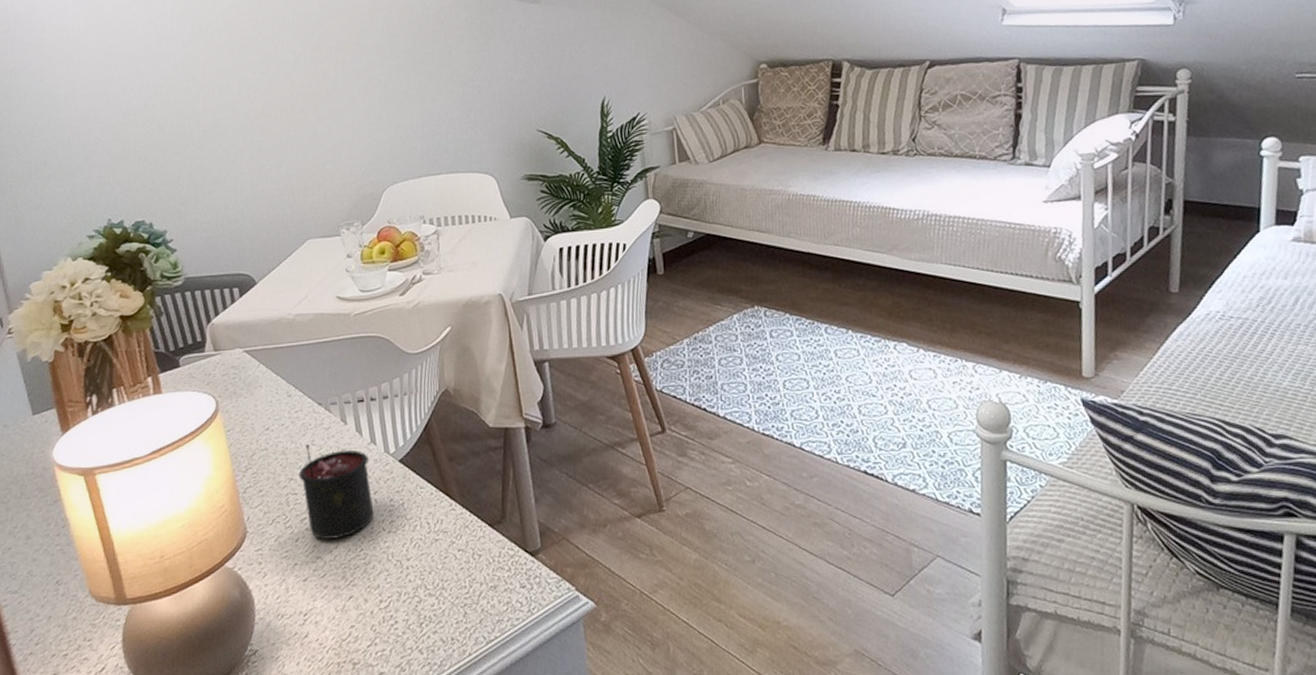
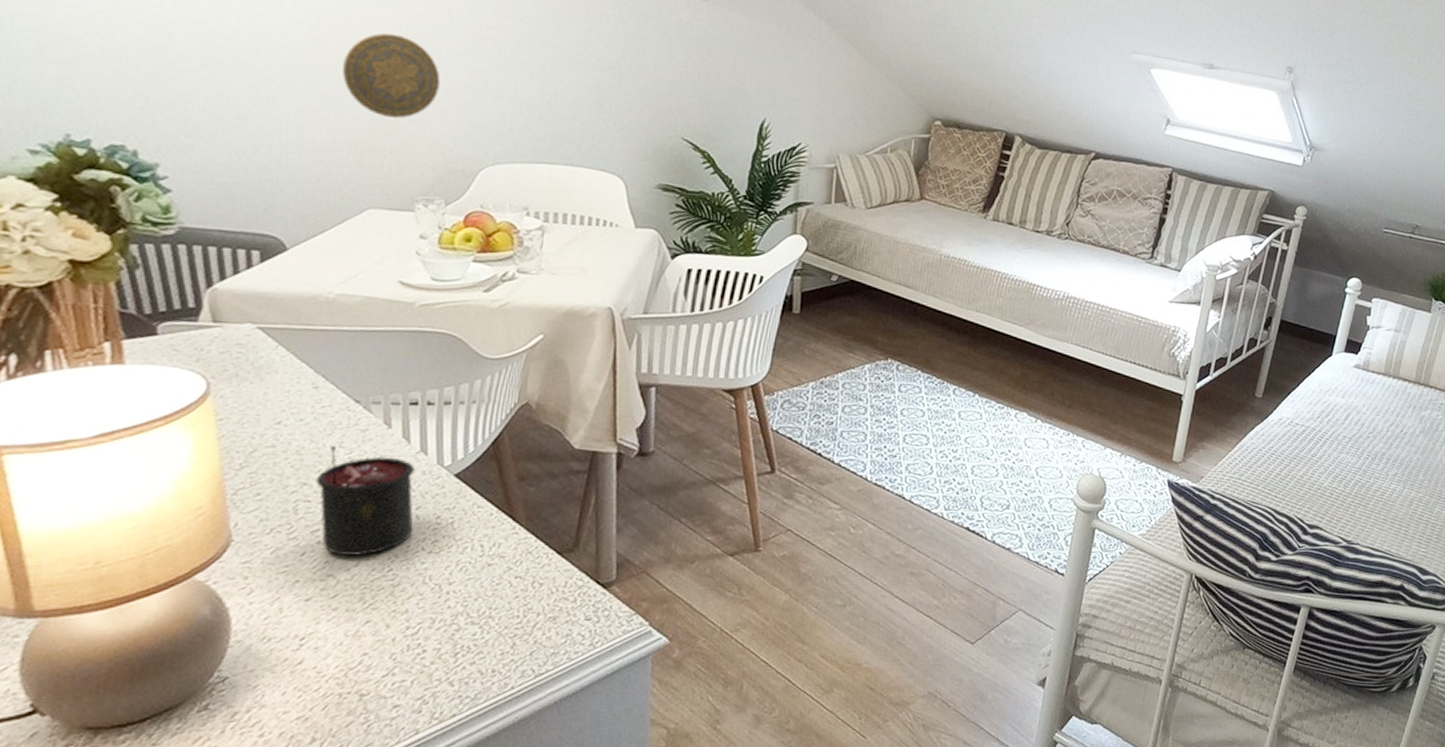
decorative plate: none [275,91,345,161] -> present [342,33,441,119]

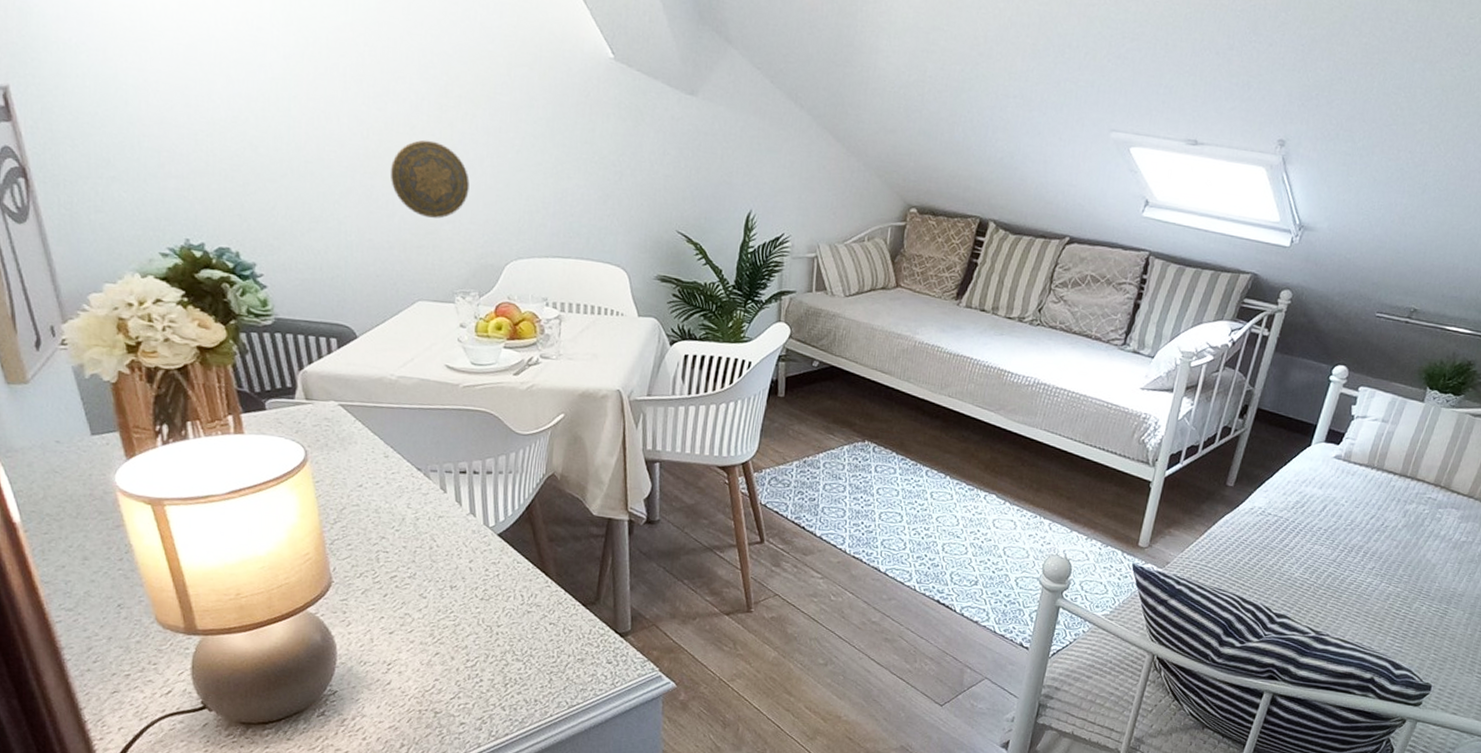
candle: present [315,446,415,556] -> none [391,506,468,599]

